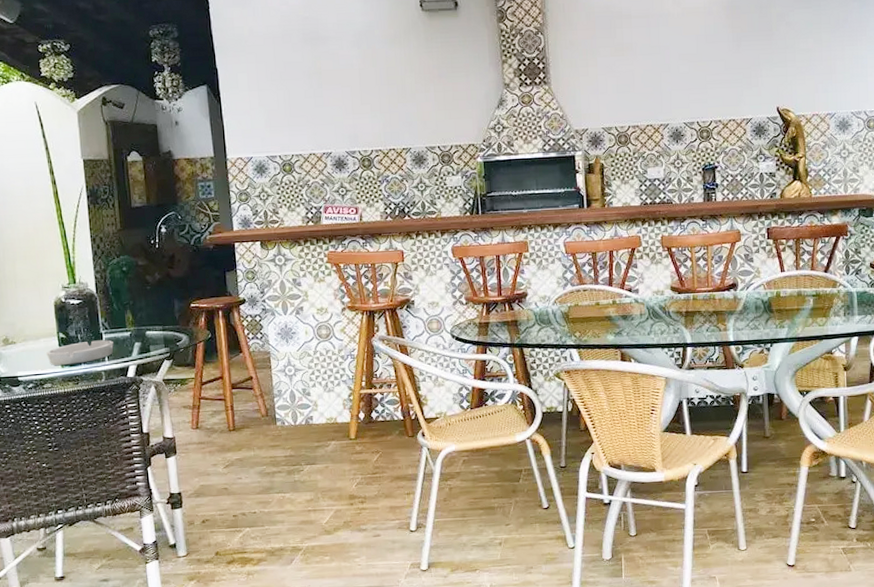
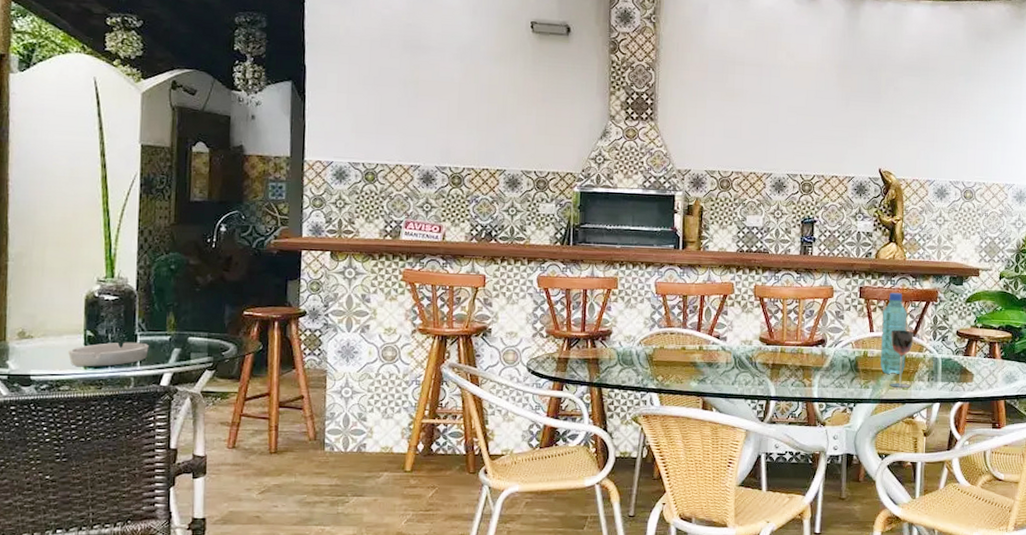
water bottle: none [792,230,820,312] -> present [880,292,908,374]
wineglass: none [802,267,827,325] -> present [889,329,914,388]

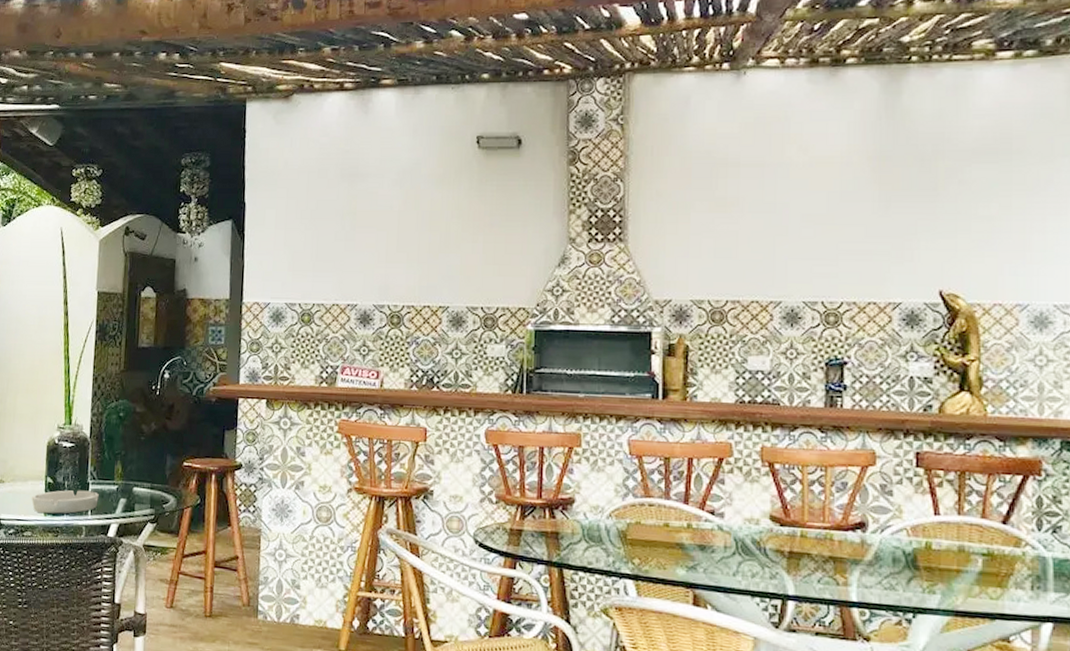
water bottle: present [880,292,908,374] -> none [953,461,993,577]
wineglass: present [889,329,914,388] -> none [967,513,1005,597]

